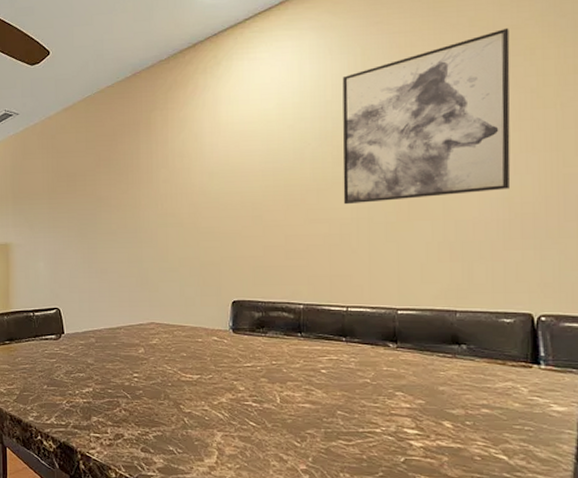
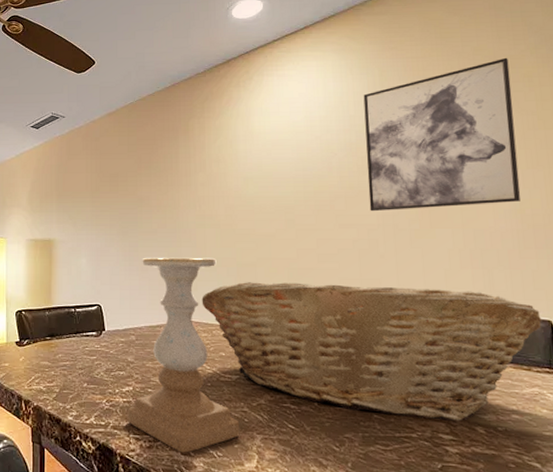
candle holder: none [87,257,200,450] -> present [127,257,240,453]
fruit basket: none [163,281,523,416] -> present [201,282,542,421]

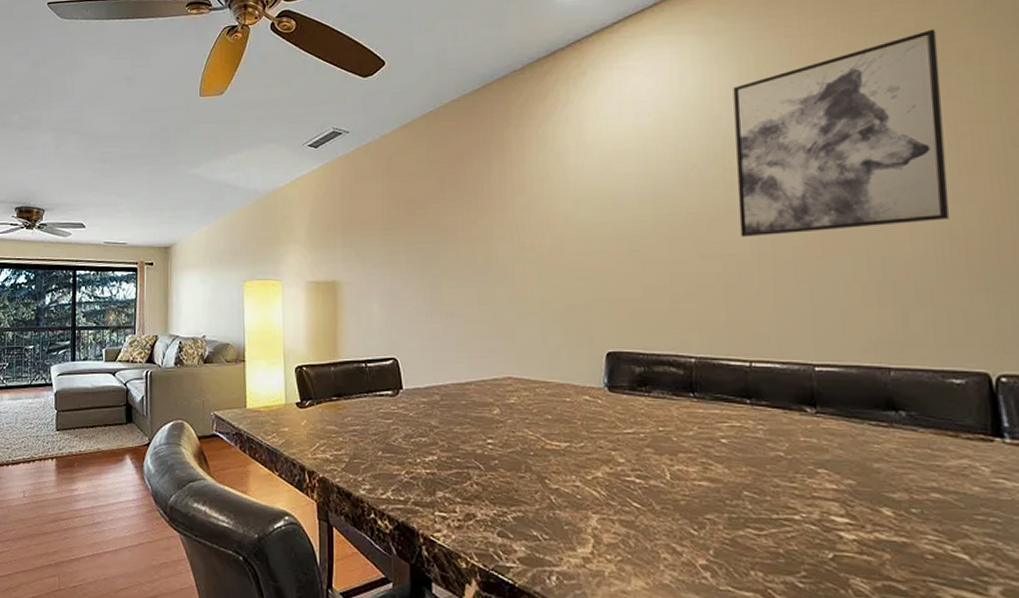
candle holder: present [127,257,240,453] -> none [431,299,571,535]
fruit basket: present [201,282,542,421] -> none [521,329,976,500]

